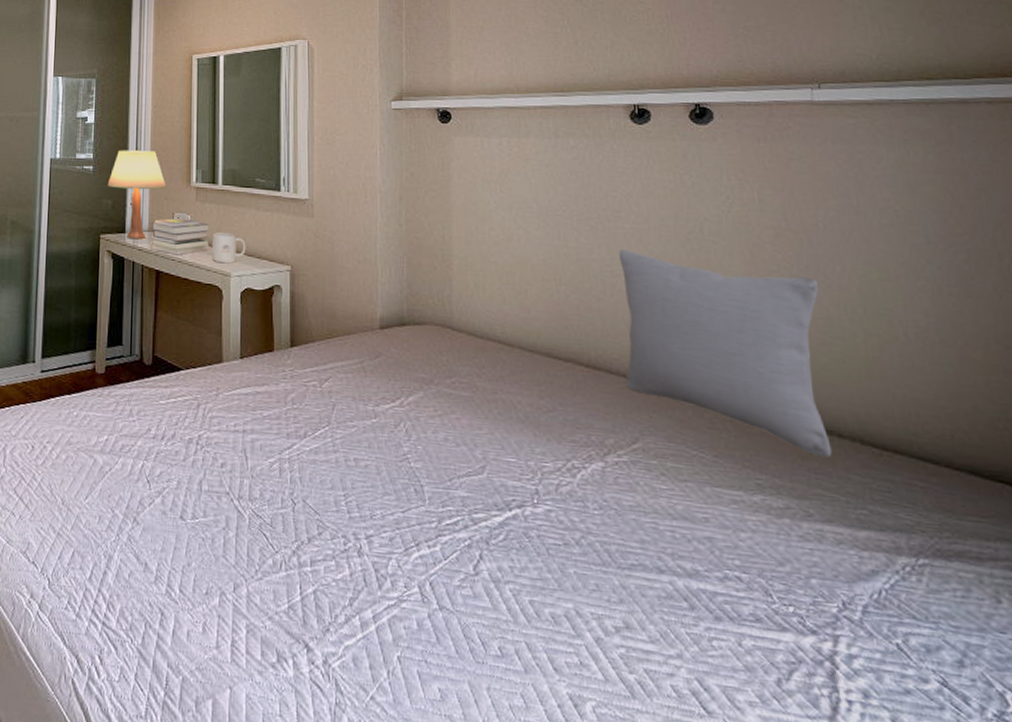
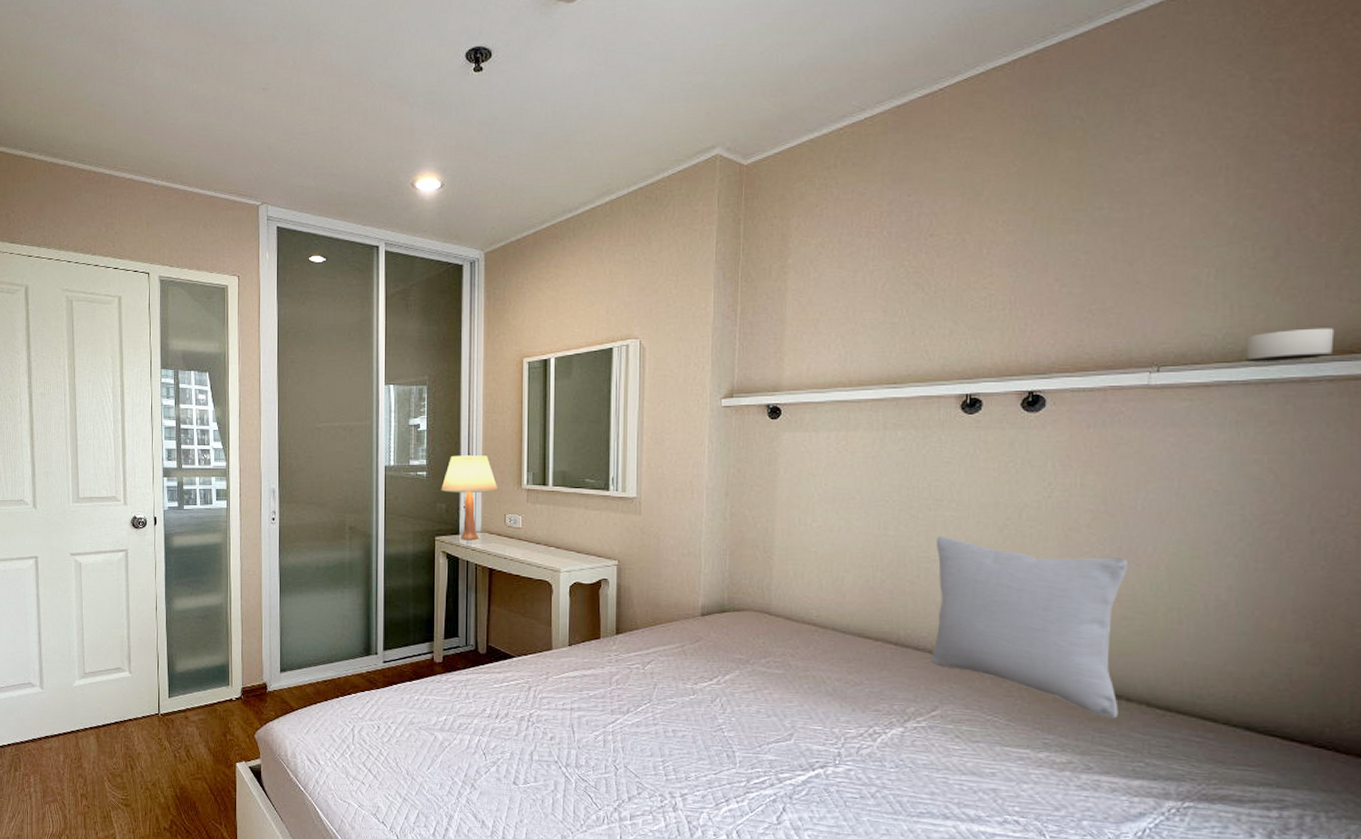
books: present [150,217,209,256] -> none [483,518,540,554]
mug: present [211,232,246,264] -> none [542,531,575,560]
candle: none [900,51,986,83] -> present [1245,328,1335,363]

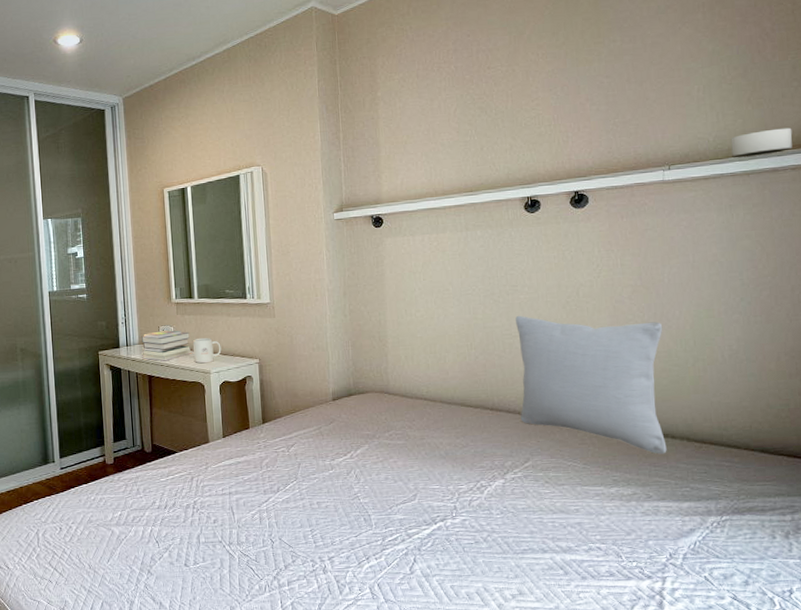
table lamp: present [441,451,498,540] -> none [100,273,151,353]
books: none [483,518,540,554] -> present [141,329,191,361]
mug: none [542,531,575,560] -> present [192,337,222,364]

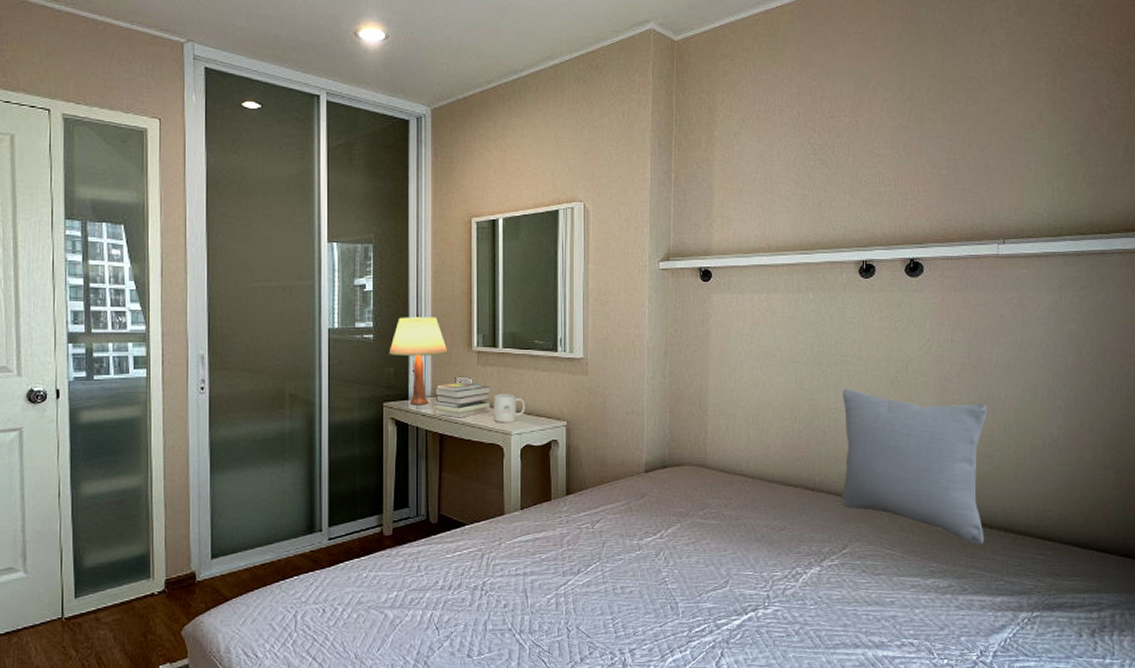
table lamp: none [100,273,151,353] -> present [389,313,448,406]
candle: present [730,127,792,158] -> none [1063,210,1122,237]

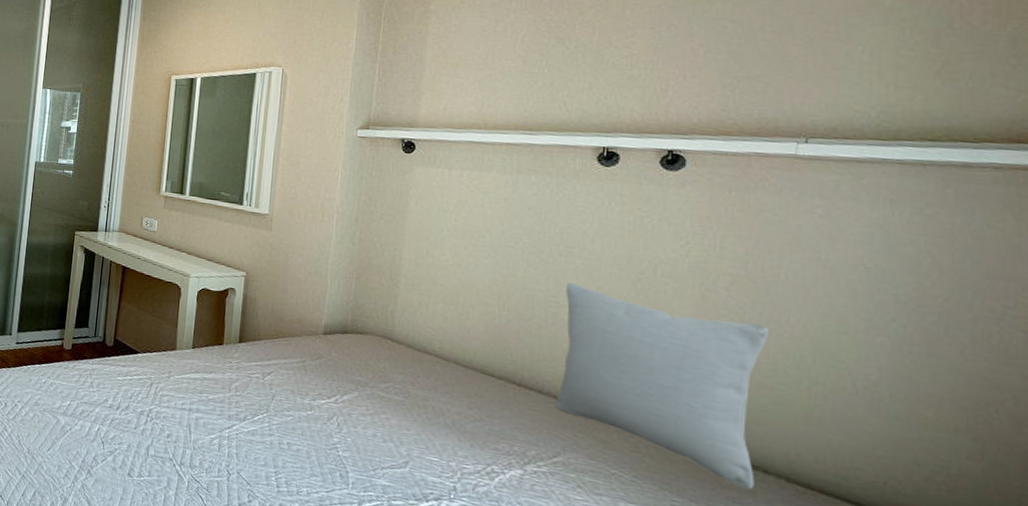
table lamp: present [389,313,448,406] -> none [84,156,138,239]
books: present [434,381,490,418] -> none [119,222,174,255]
mug: present [493,393,525,423] -> none [174,237,206,266]

